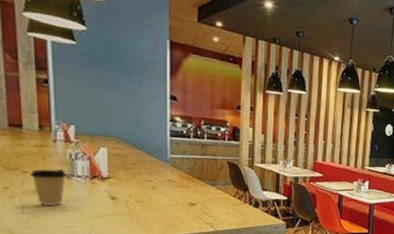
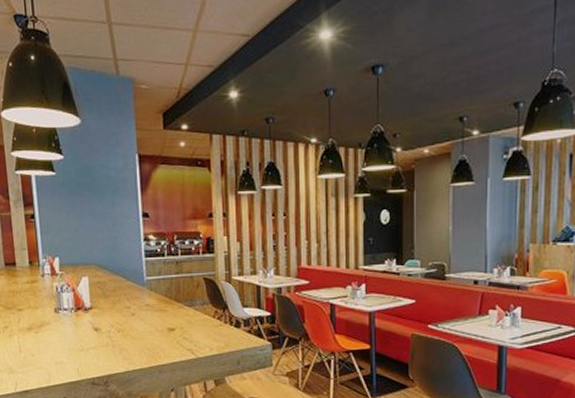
coffee cup: present [30,169,67,206] -> none [24,303,55,343]

